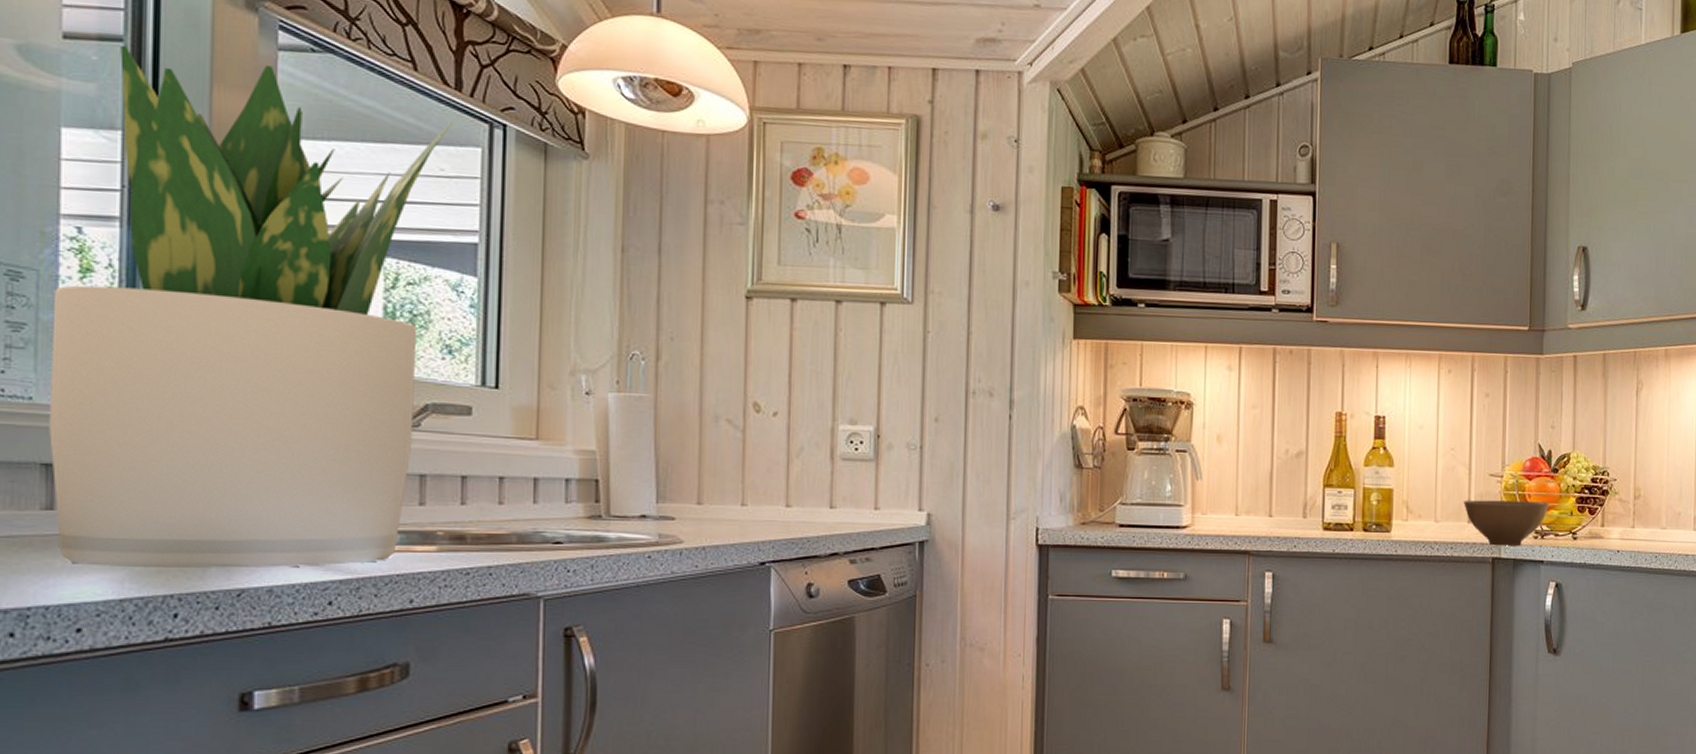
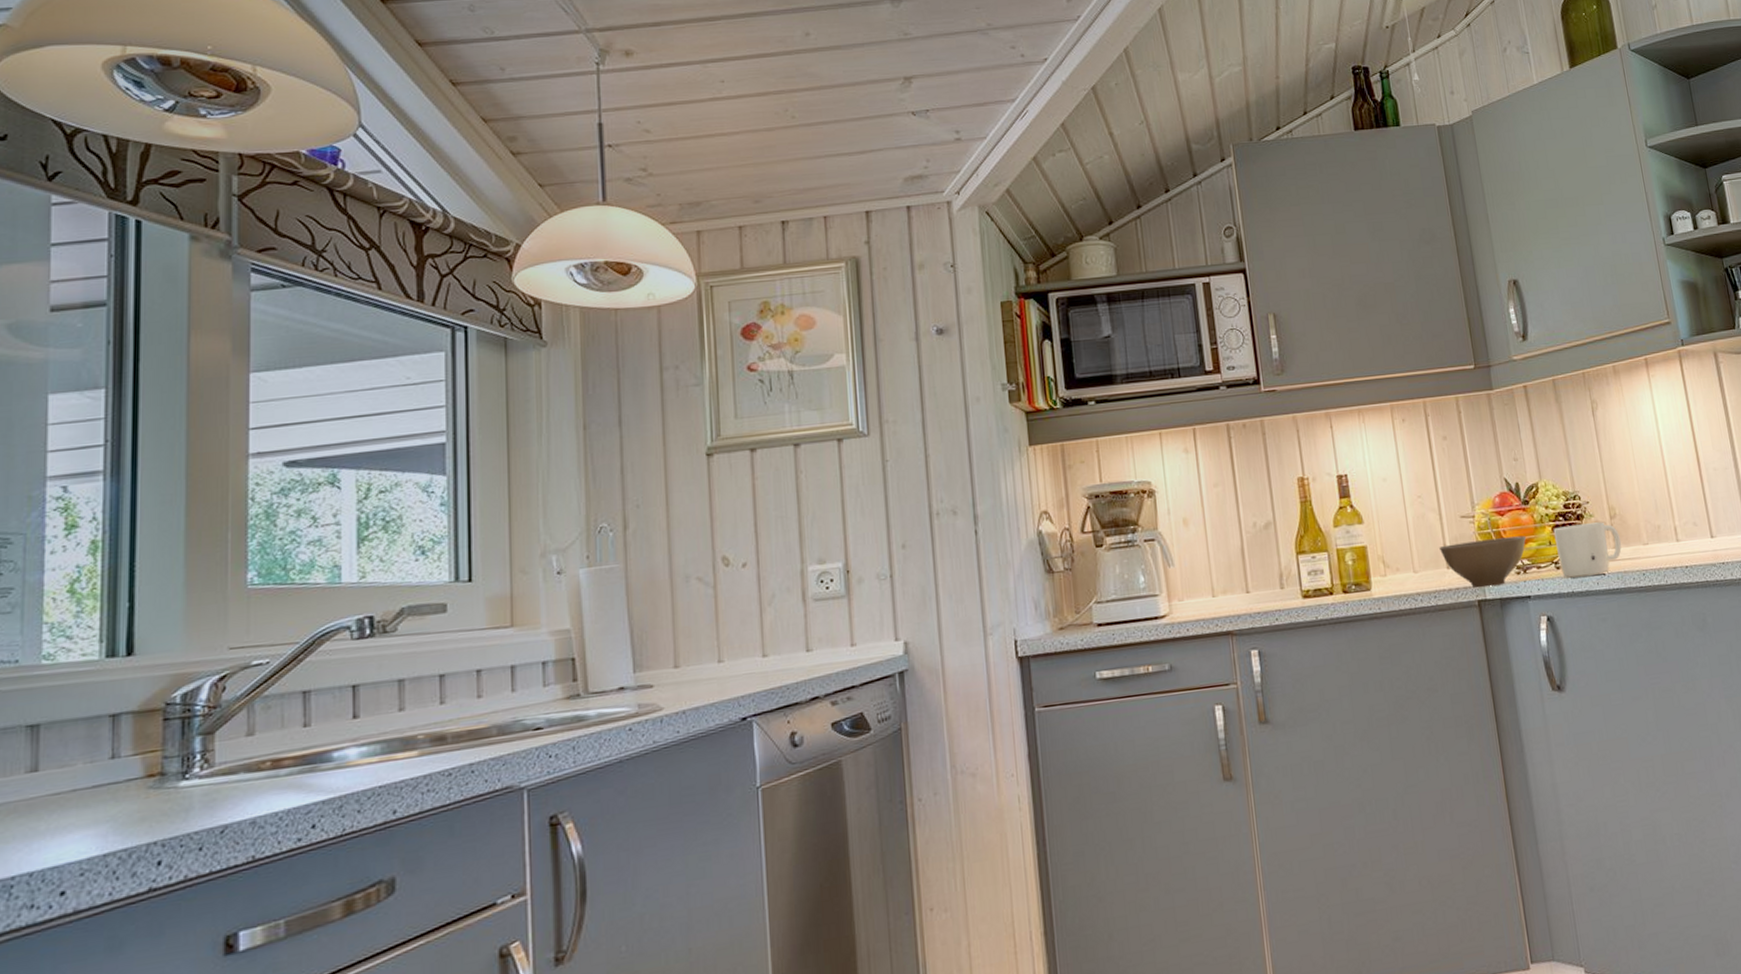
planter: present [49,45,457,568] -> none [35,307,421,824]
mug: none [1576,499,1641,552] -> present [1553,522,1622,578]

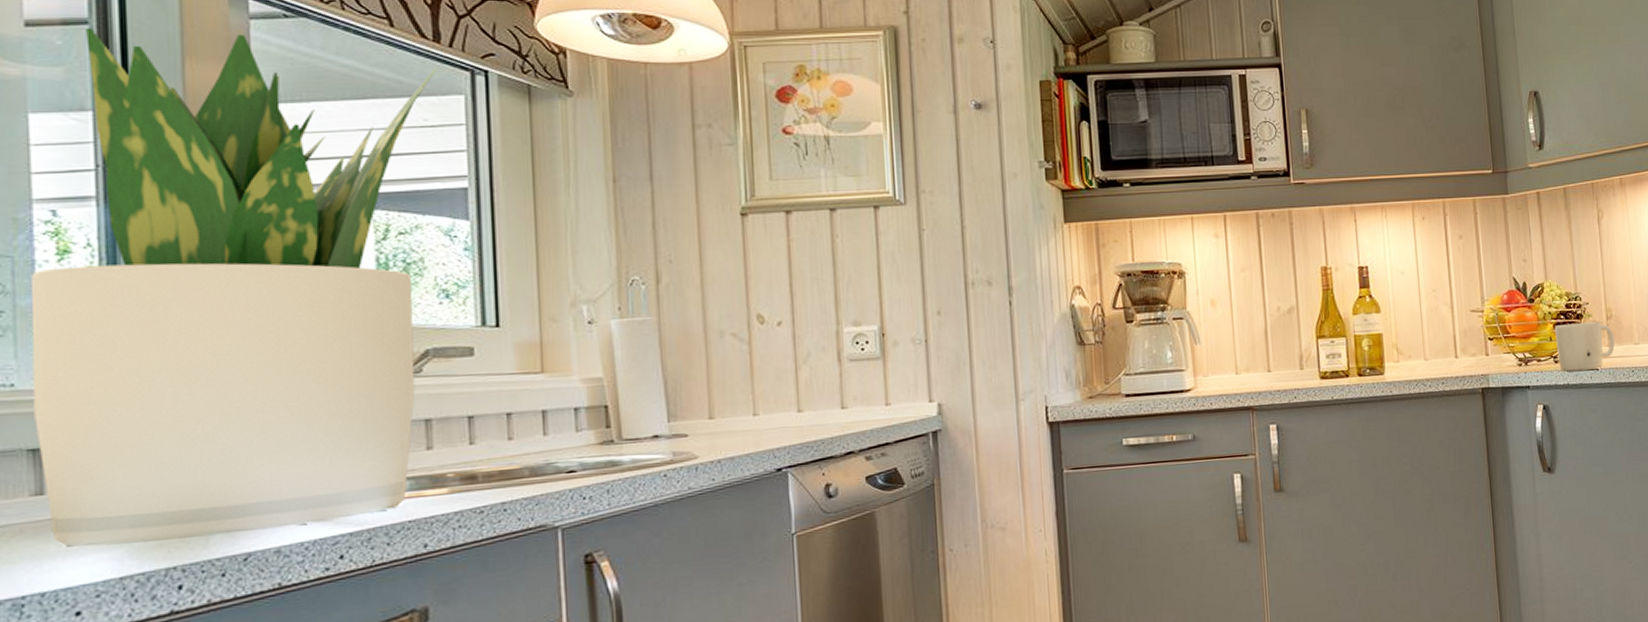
planter: none [35,307,421,824] -> present [30,27,438,547]
bowl: present [1439,535,1527,589] -> none [1449,331,1530,377]

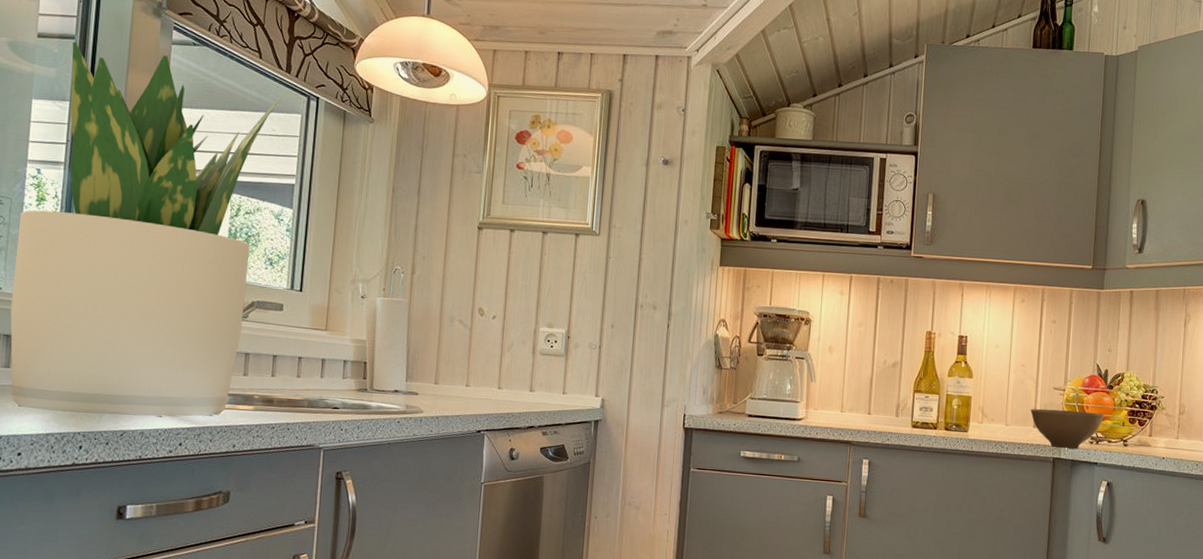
bowl: none [1449,331,1530,377] -> present [1030,408,1105,450]
mug: present [1554,322,1615,372] -> none [1127,412,1185,458]

